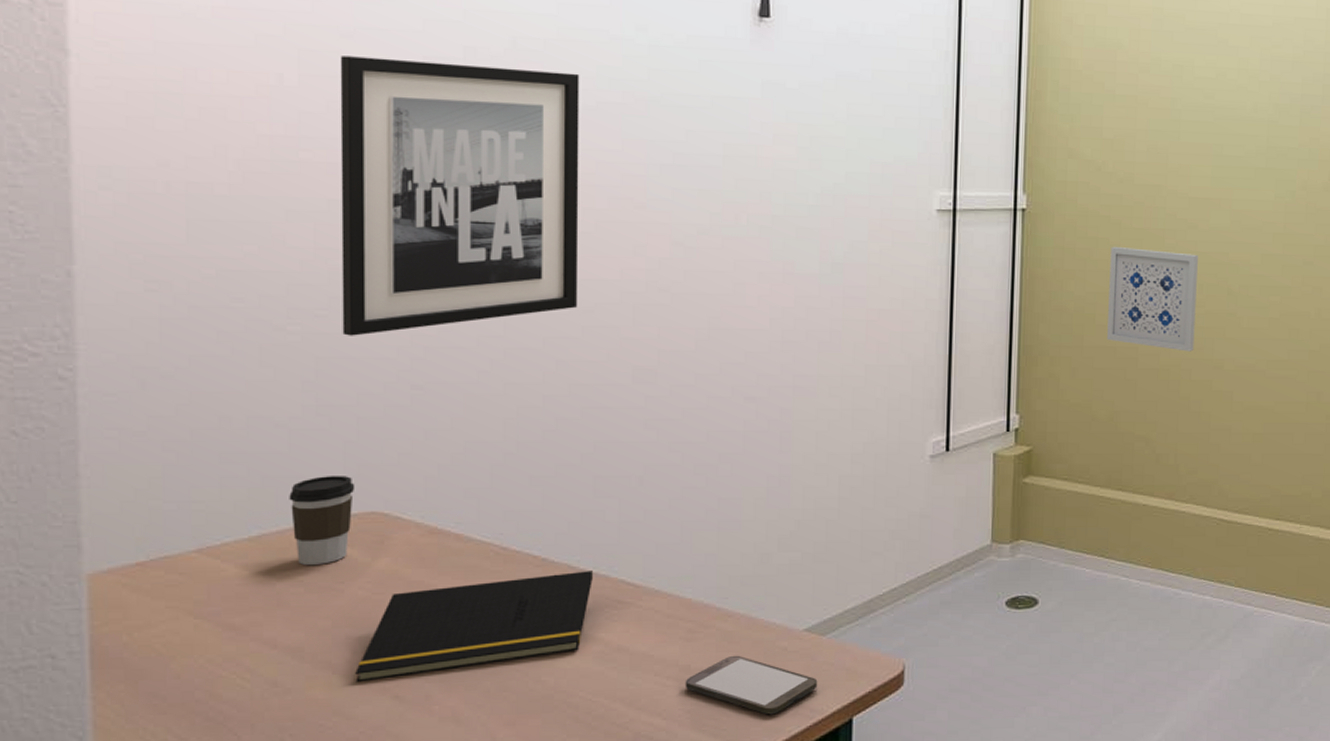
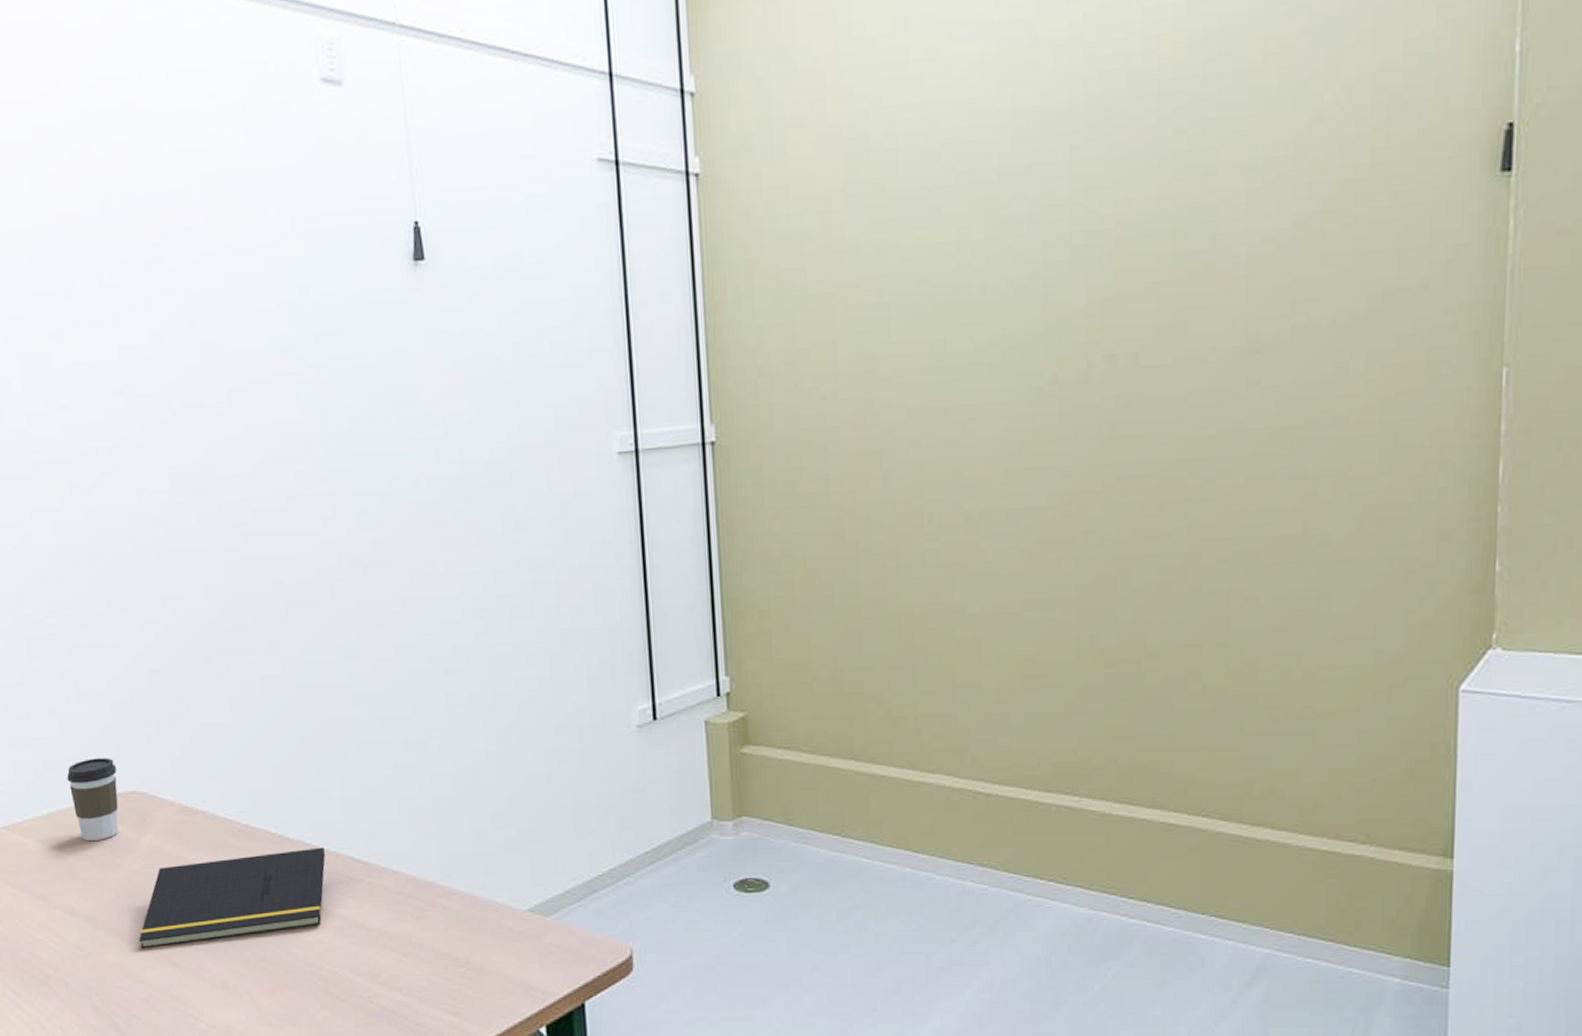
wall art: present [340,56,580,336] -> none [52,346,280,626]
smartphone: present [685,655,818,715] -> none [419,934,547,996]
wall art: present [1107,246,1198,352] -> none [817,475,928,595]

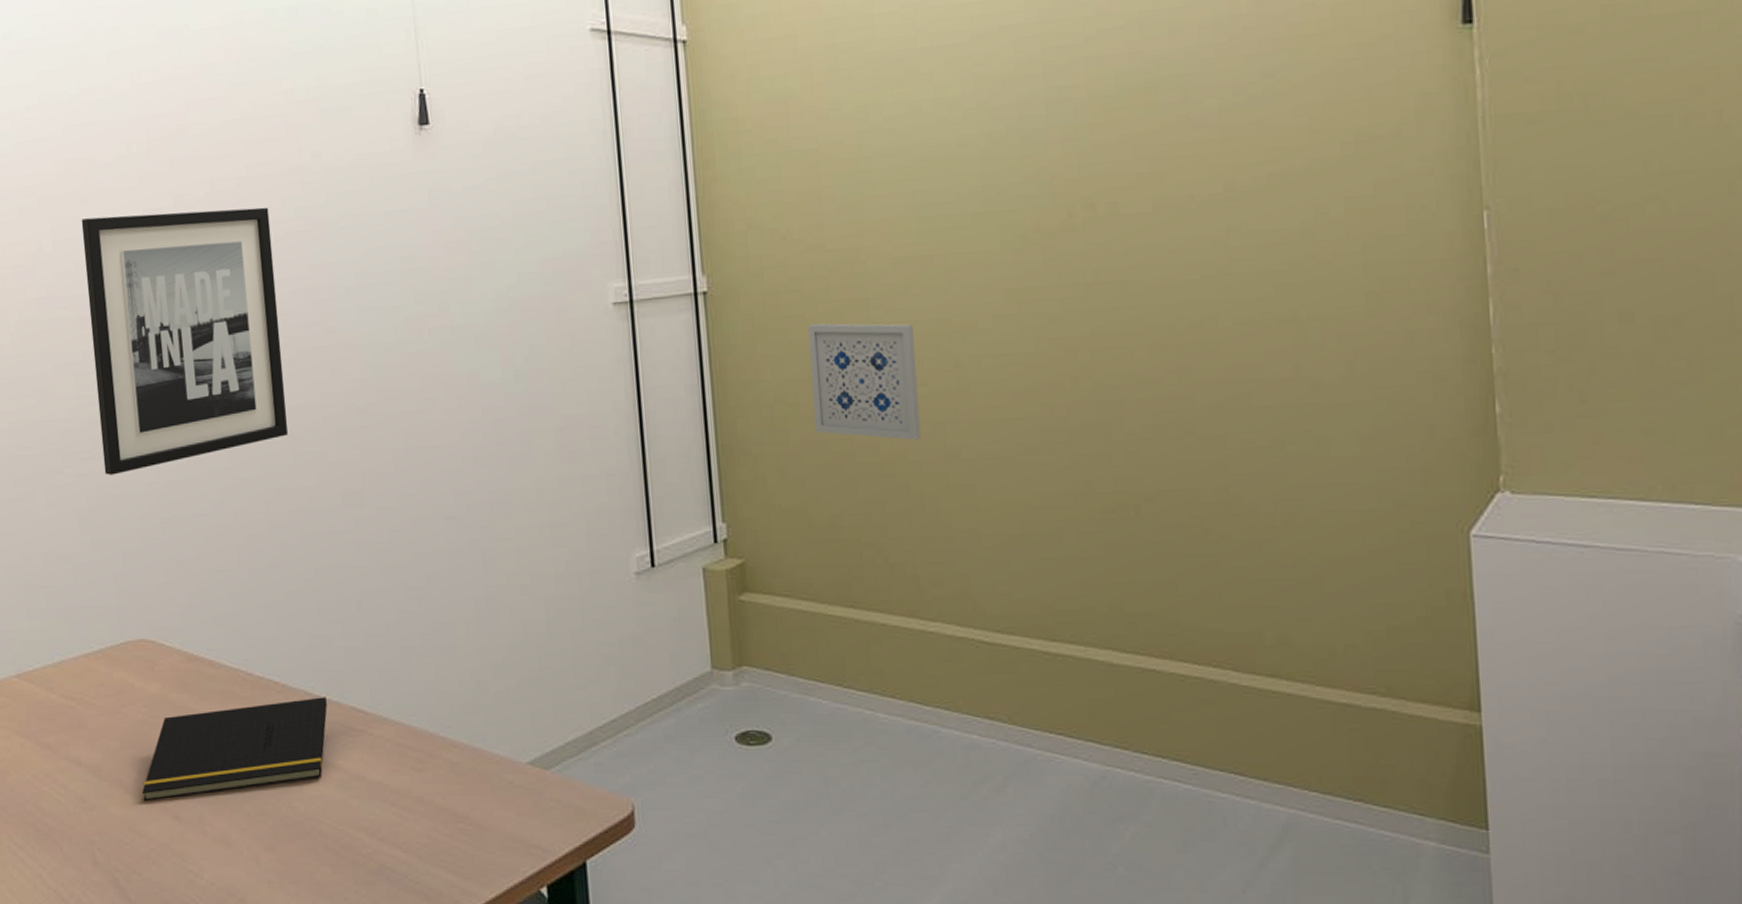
wall art: none [52,346,280,626] -> present [81,207,289,475]
coffee cup: present [67,758,119,842] -> none [78,606,127,690]
wall art: none [817,475,928,595] -> present [808,323,921,440]

